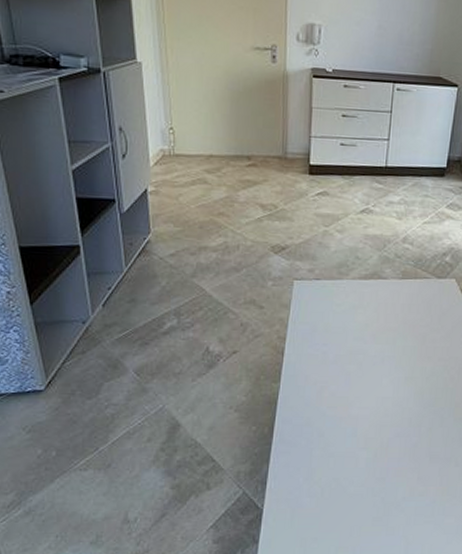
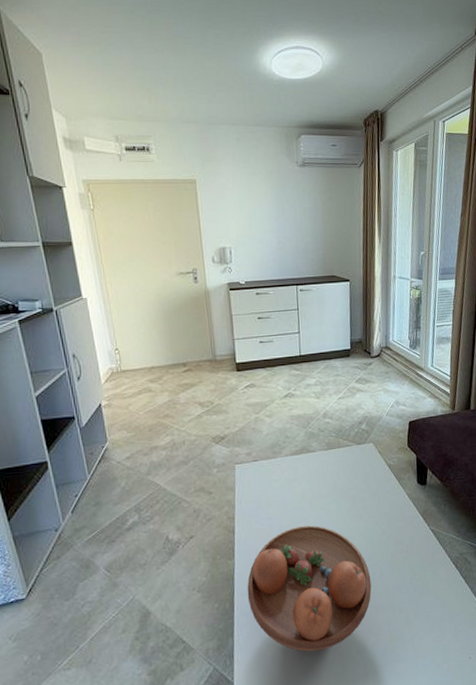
fruit bowl: none [289,359,430,491] -> present [247,525,372,652]

